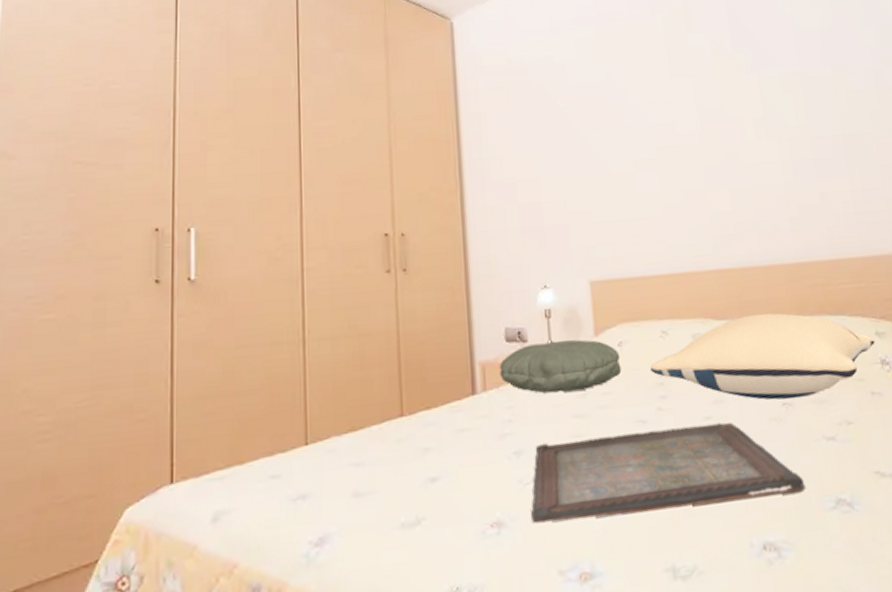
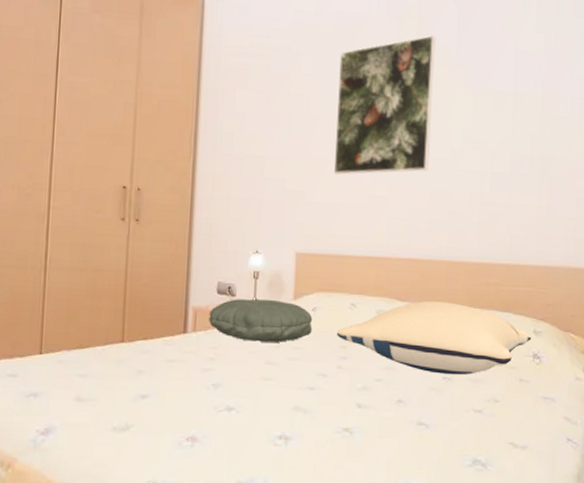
serving tray: present [531,422,806,524] -> none [221,380,450,450]
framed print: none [606,25,723,187] -> present [333,35,436,175]

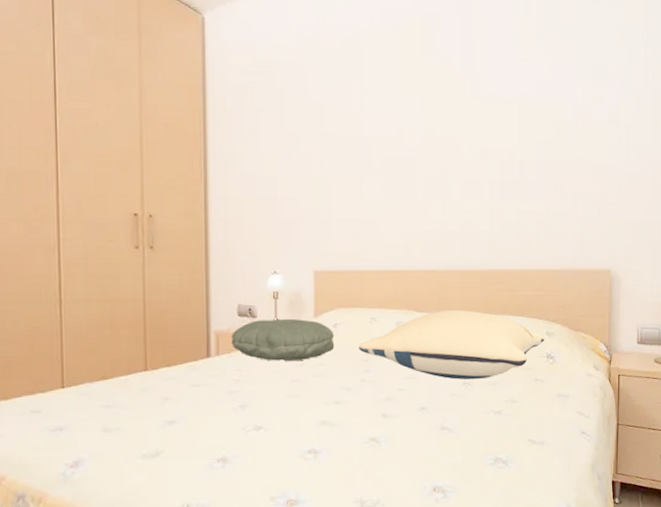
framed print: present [333,35,436,175] -> none [345,46,441,191]

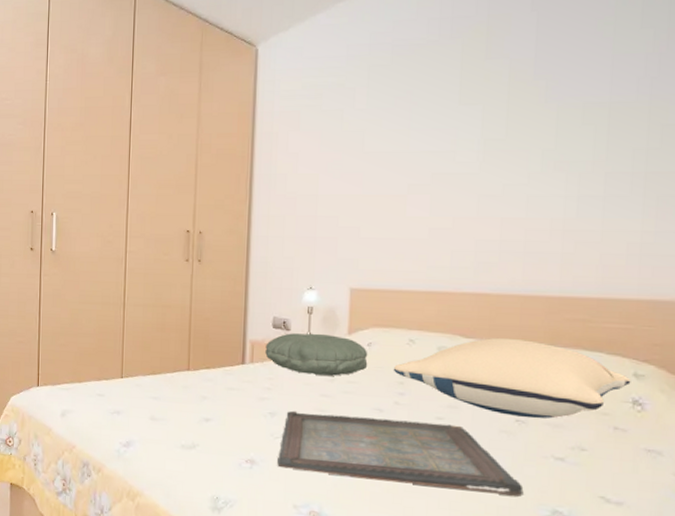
serving tray: none [251,394,472,461] -> present [277,410,524,497]

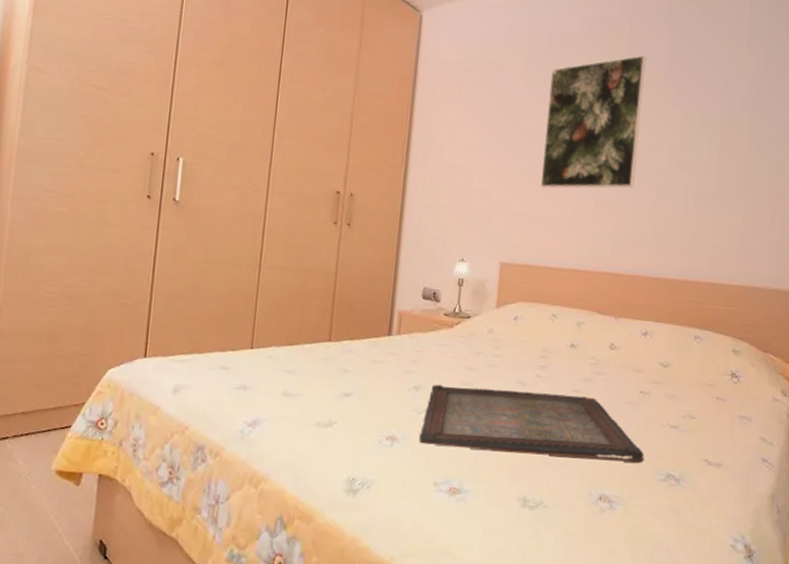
pillow: present [265,333,368,376] -> none [413,304,514,349]
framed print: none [389,50,508,208] -> present [540,55,646,188]
pillow: present [393,337,631,419] -> none [536,315,731,390]

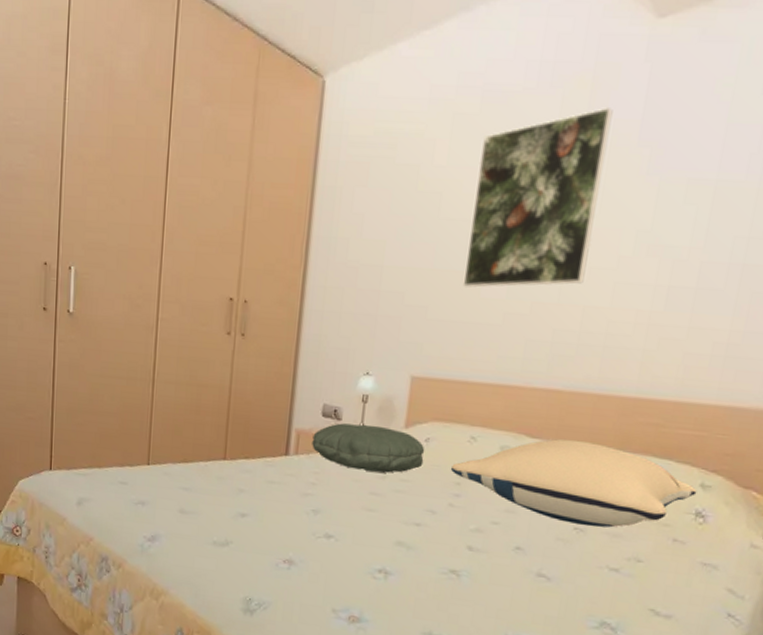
pillow: none [413,304,514,349] -> present [312,423,425,473]
serving tray: present [419,384,644,463] -> none [318,508,574,607]
pillow: none [536,315,731,390] -> present [450,439,697,528]

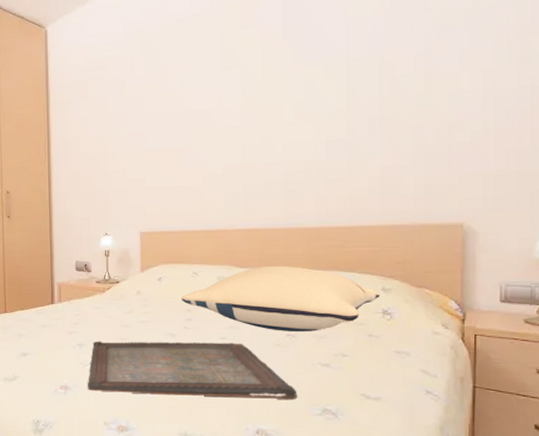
pillow: present [312,423,425,473] -> none [71,272,159,308]
serving tray: none [318,508,574,607] -> present [88,341,298,400]
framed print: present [463,108,613,288] -> none [167,20,261,161]

